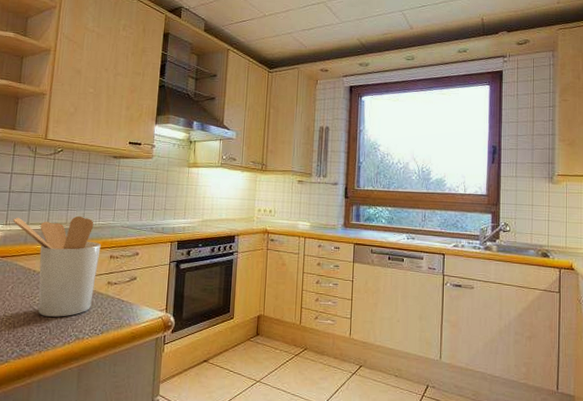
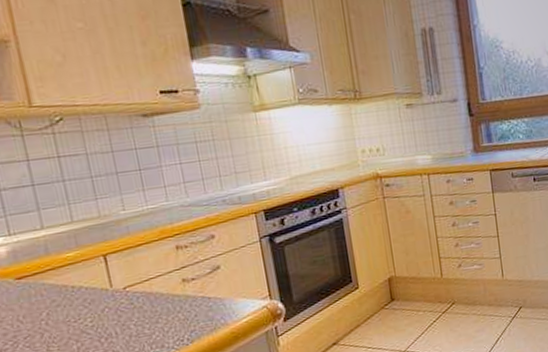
utensil holder: present [13,215,101,317] -> none [17,203,168,340]

